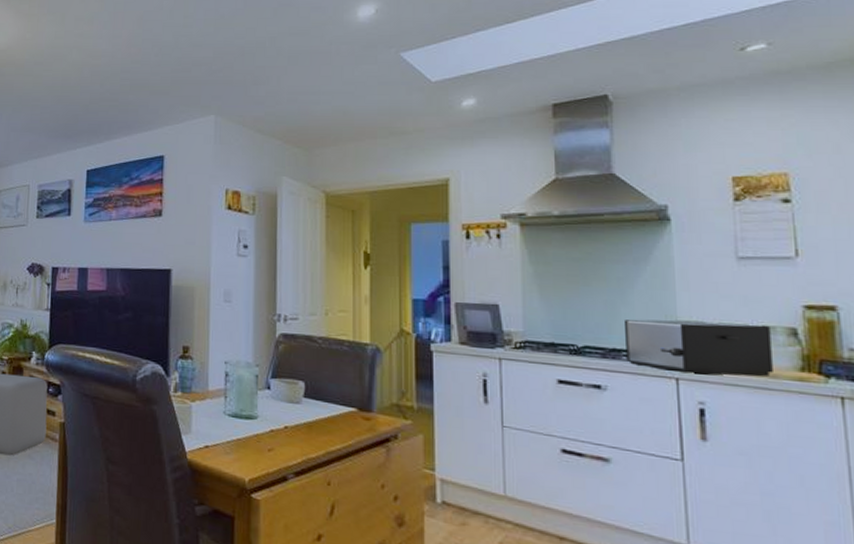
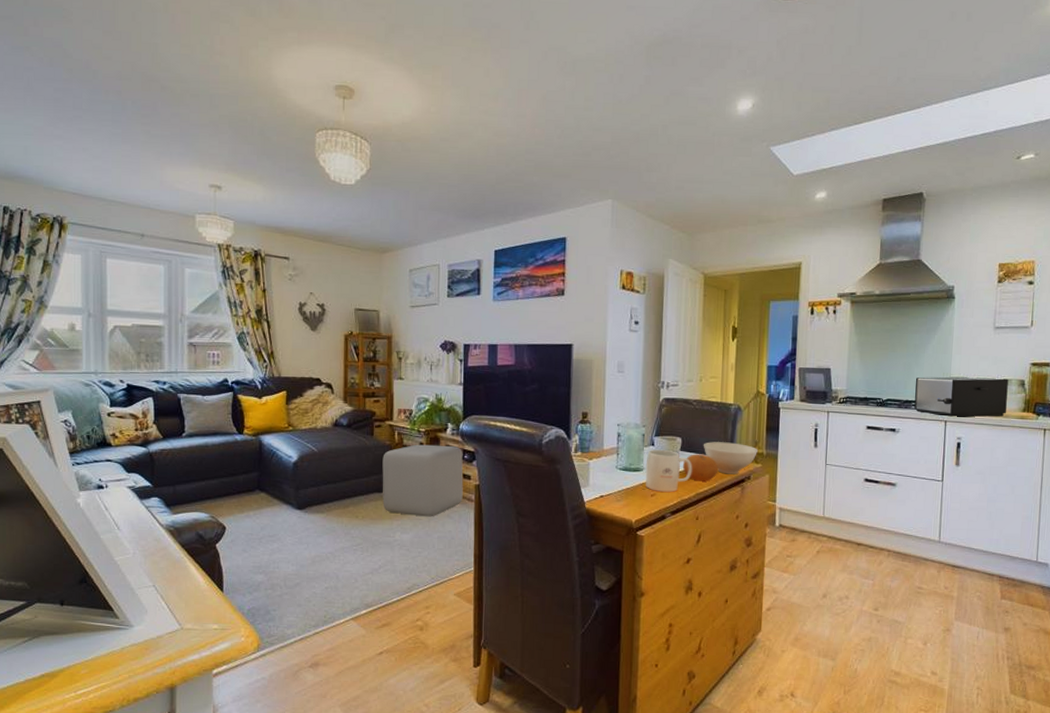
mug: none [260,393,320,449] -> present [645,449,693,493]
fruit: none [307,402,355,438] -> present [682,454,719,482]
bowl: none [332,388,407,432] -> present [703,442,759,475]

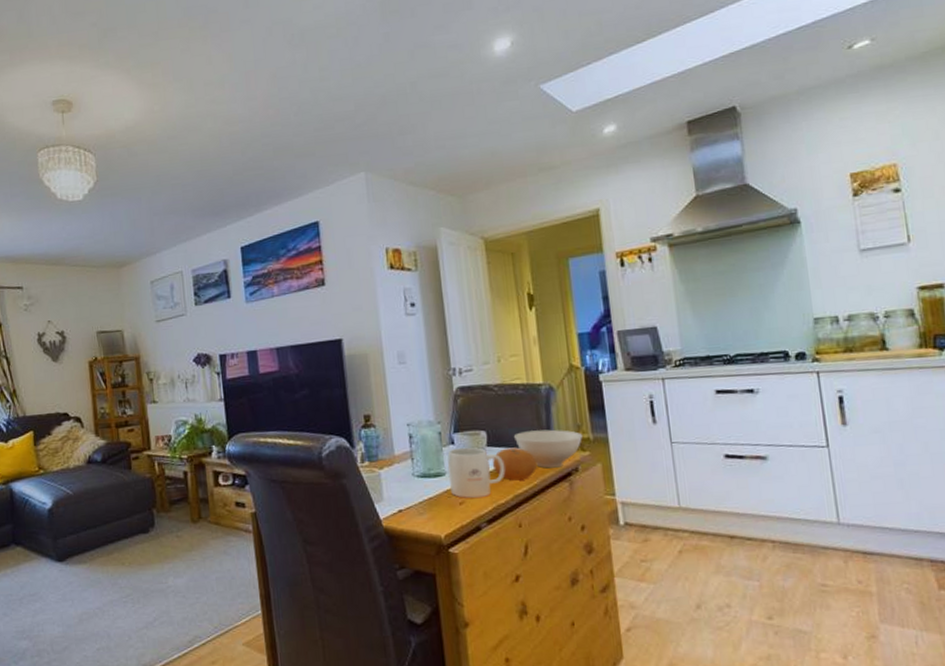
pouf: present [382,444,464,517] -> none [144,470,239,556]
toaster: present [914,376,1009,417] -> none [768,310,897,366]

